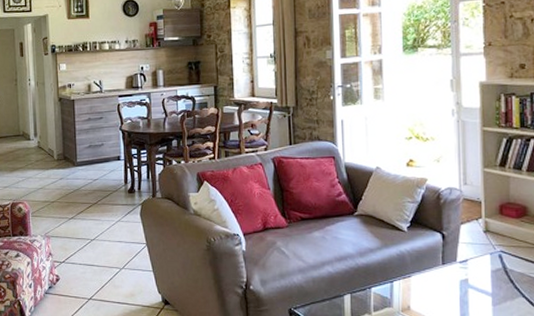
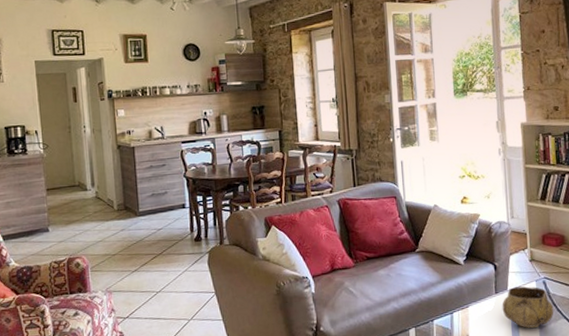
decorative bowl: none [449,259,511,304] -> present [502,286,554,328]

